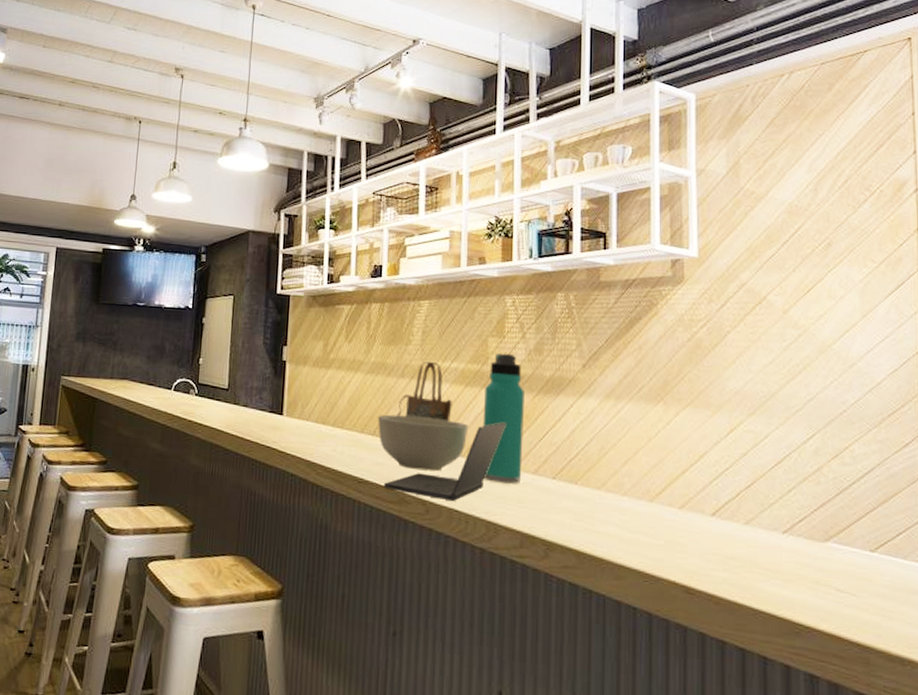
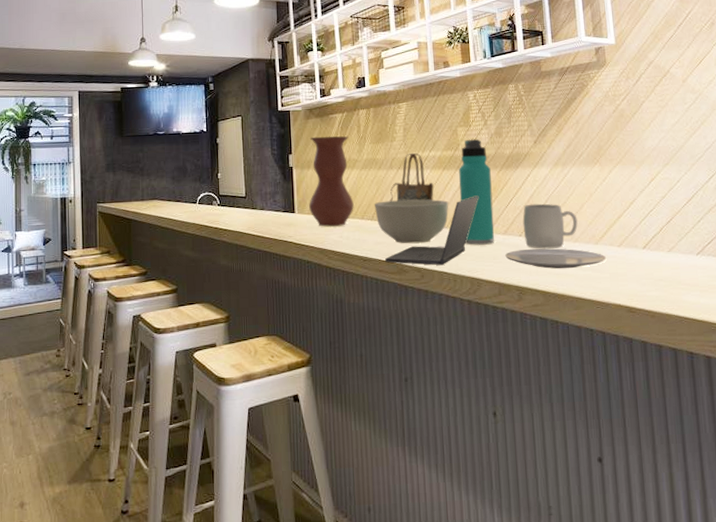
vase: none [300,329,355,438] -> present [309,136,354,227]
plate: none [532,495,663,528] -> present [505,248,607,269]
mug: none [558,441,629,500] -> present [522,203,578,249]

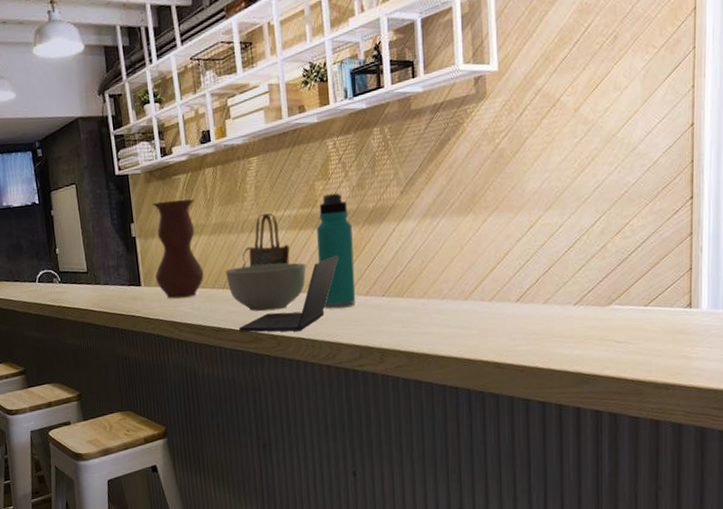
plate: present [505,248,607,269] -> none [367,306,476,329]
mug: present [522,203,578,249] -> none [386,260,446,308]

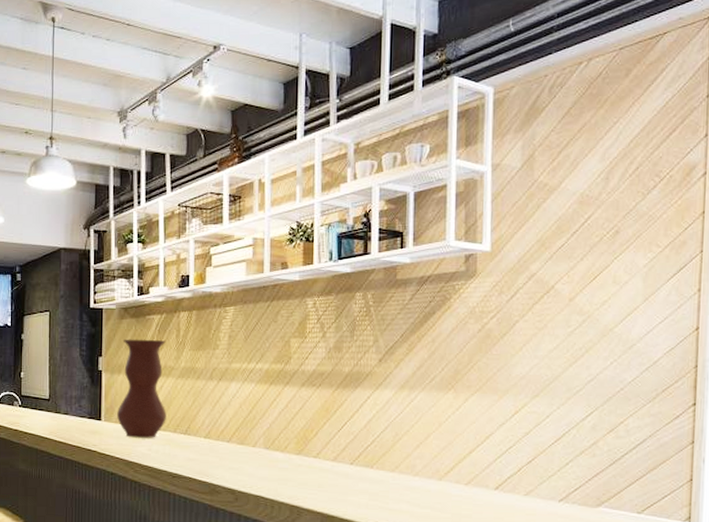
bowl: present [226,262,306,312] -> none [189,414,273,464]
laptop computer: present [238,257,338,332] -> none [195,417,307,489]
handbag: present [242,213,290,268] -> none [207,363,258,418]
thermos bottle: present [317,193,356,309] -> none [286,352,325,471]

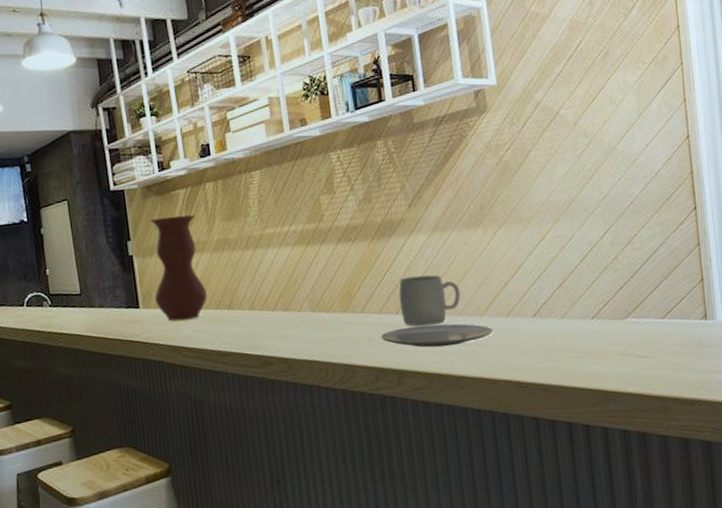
plate: none [332,479,450,505] -> present [381,324,494,348]
mug: none [356,430,421,481] -> present [398,275,461,326]

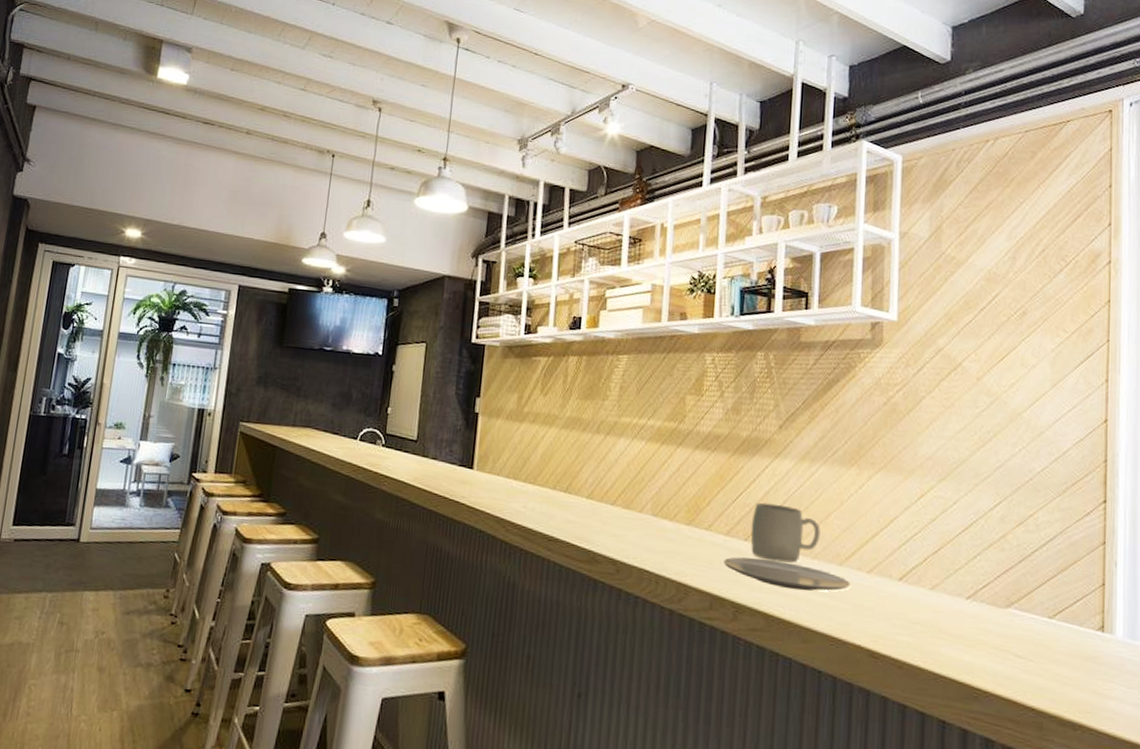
vase: present [151,215,207,322] -> none [491,380,551,494]

